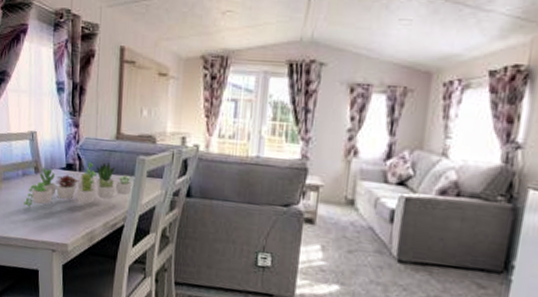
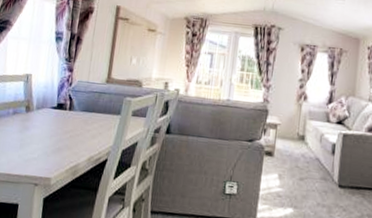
succulent plant: present [24,161,132,206] -> none [11,101,118,143]

